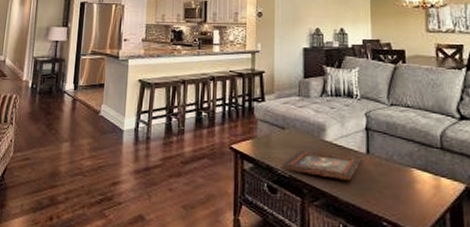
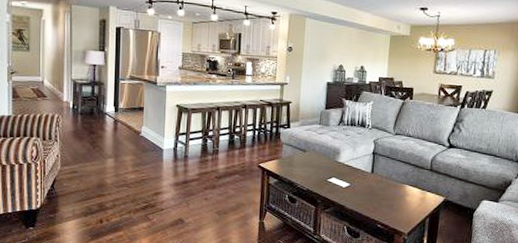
decorative tray: present [282,150,362,181] -> none [302,169,367,194]

